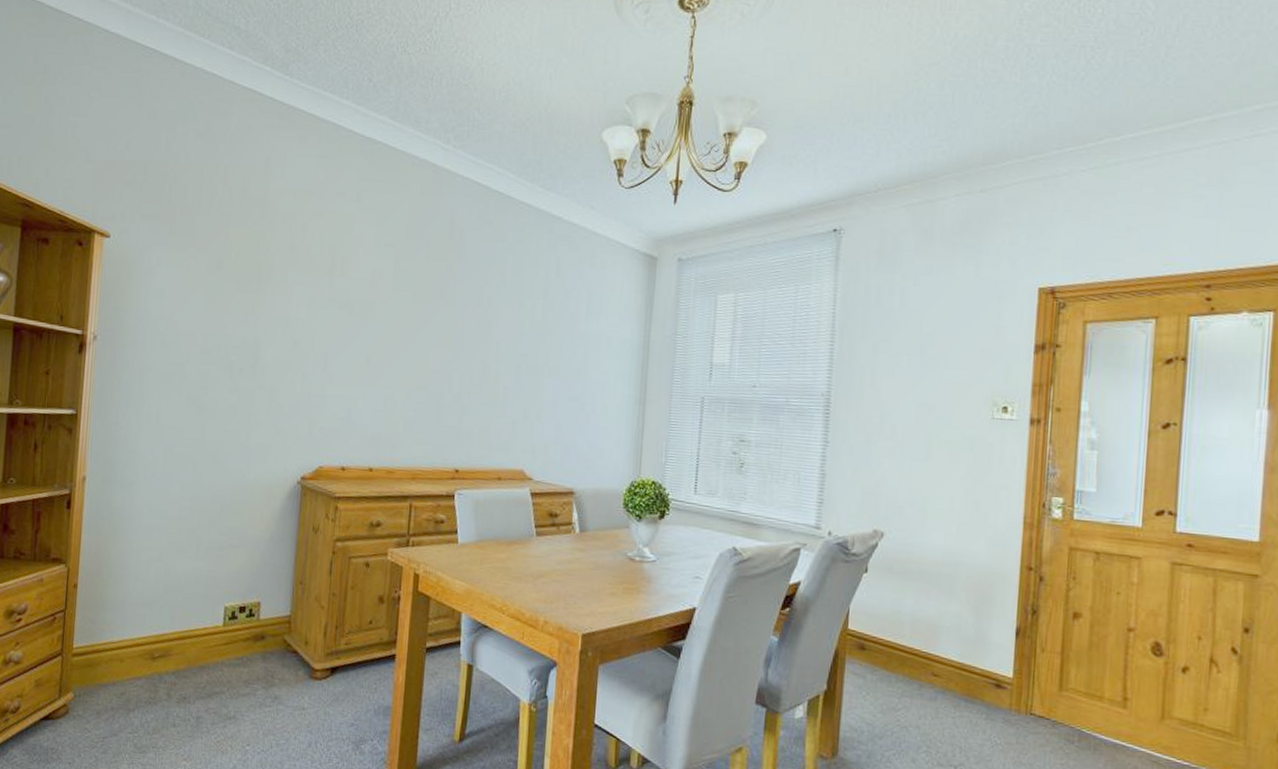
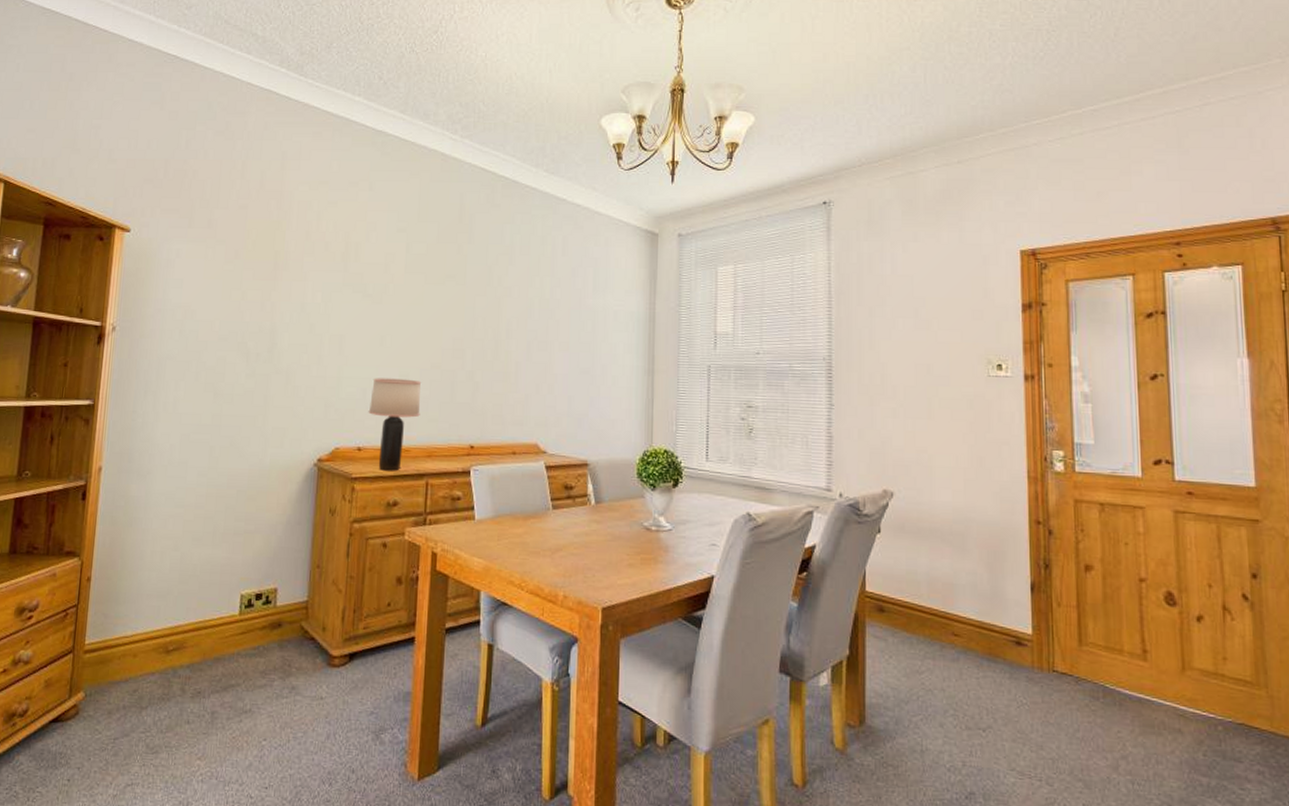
table lamp: none [352,397,408,492] -> present [368,378,422,471]

